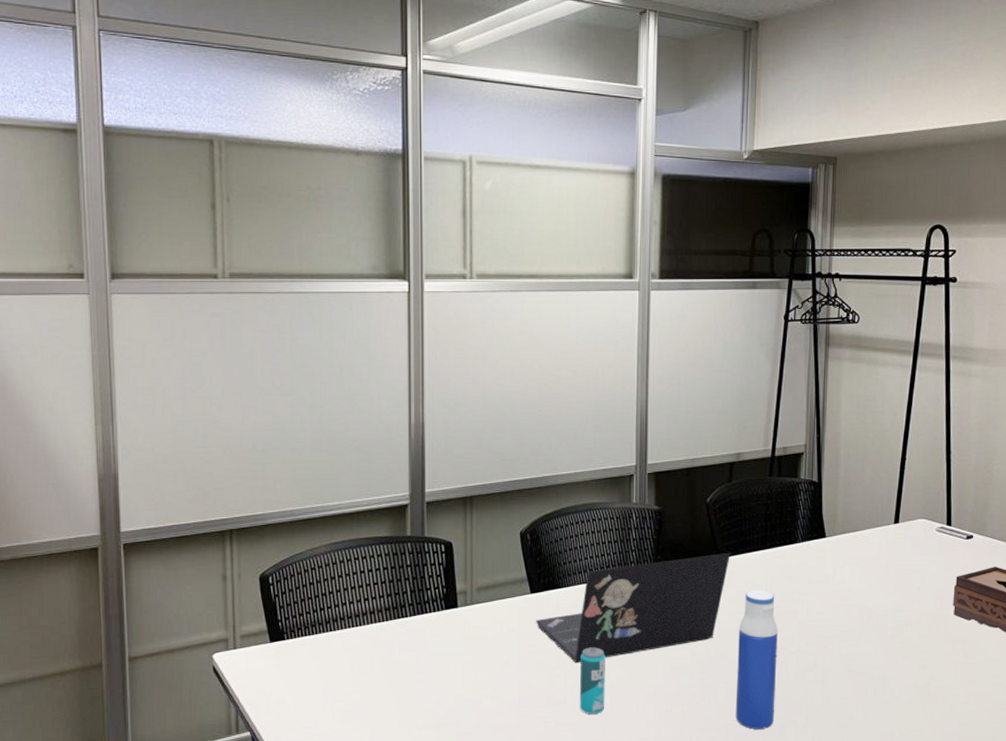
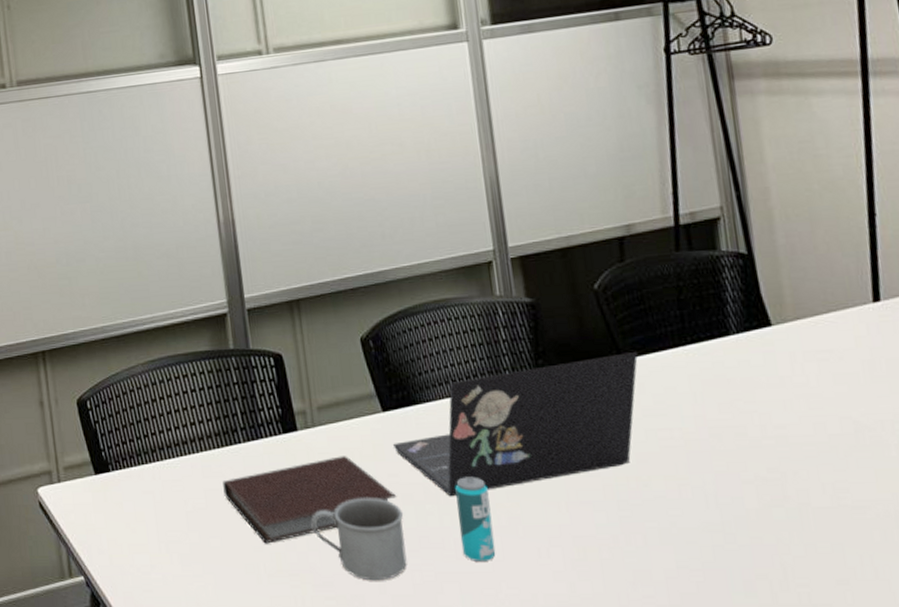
notebook: none [387,629,534,702] -> present [222,456,397,544]
mug: none [461,664,537,731] -> present [312,498,407,581]
water bottle: present [735,589,778,729] -> none [664,398,735,585]

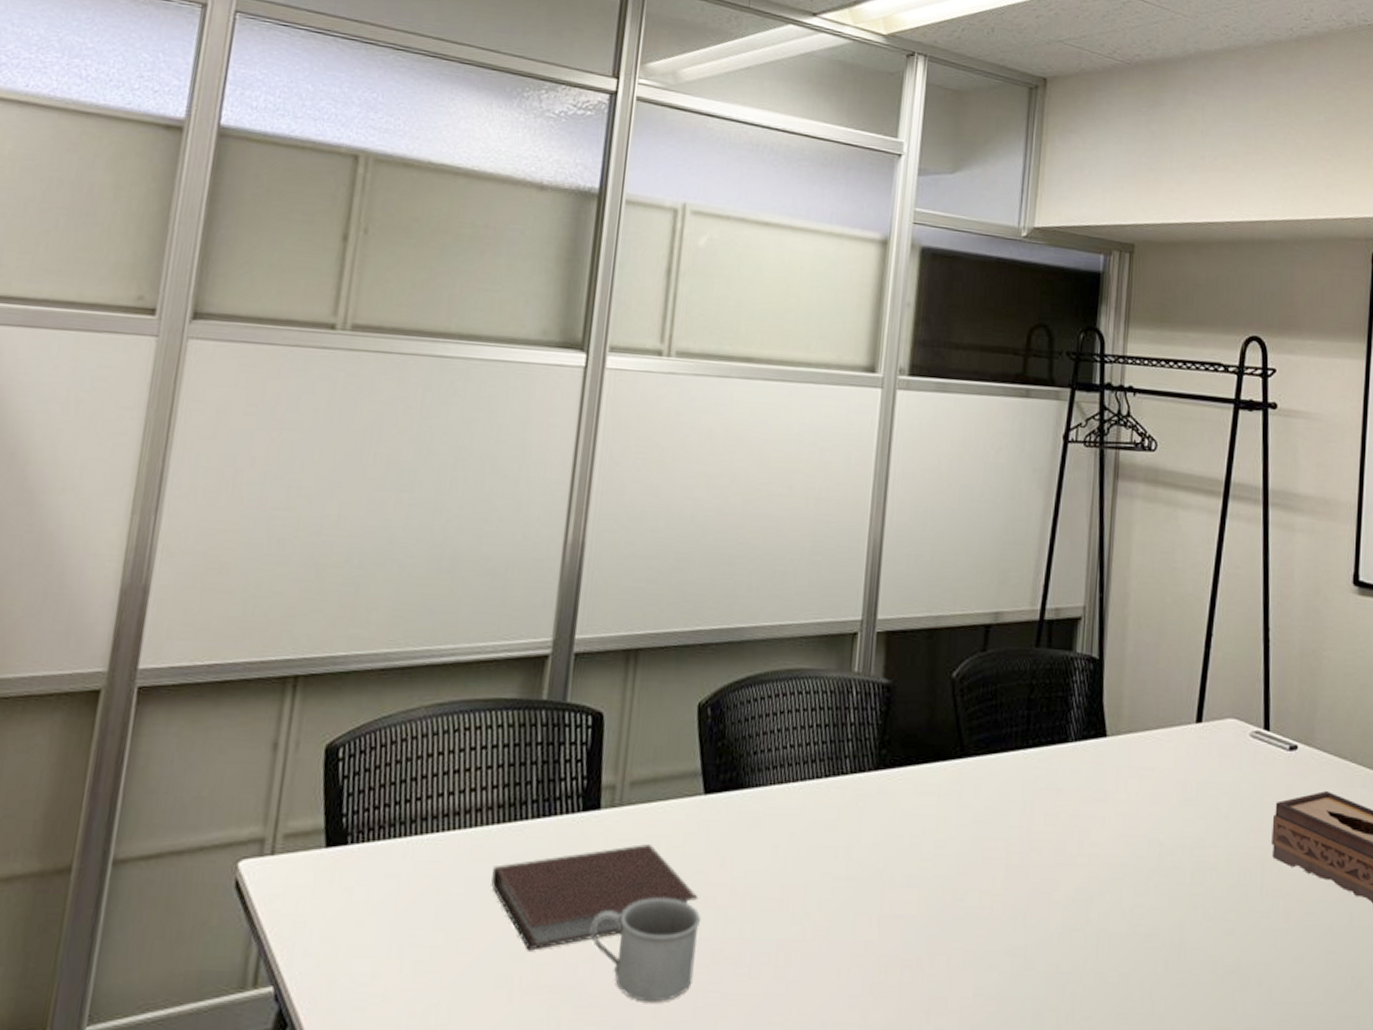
laptop: present [392,351,638,497] -> none [706,750,980,902]
beverage can: present [455,477,496,561] -> none [756,879,800,982]

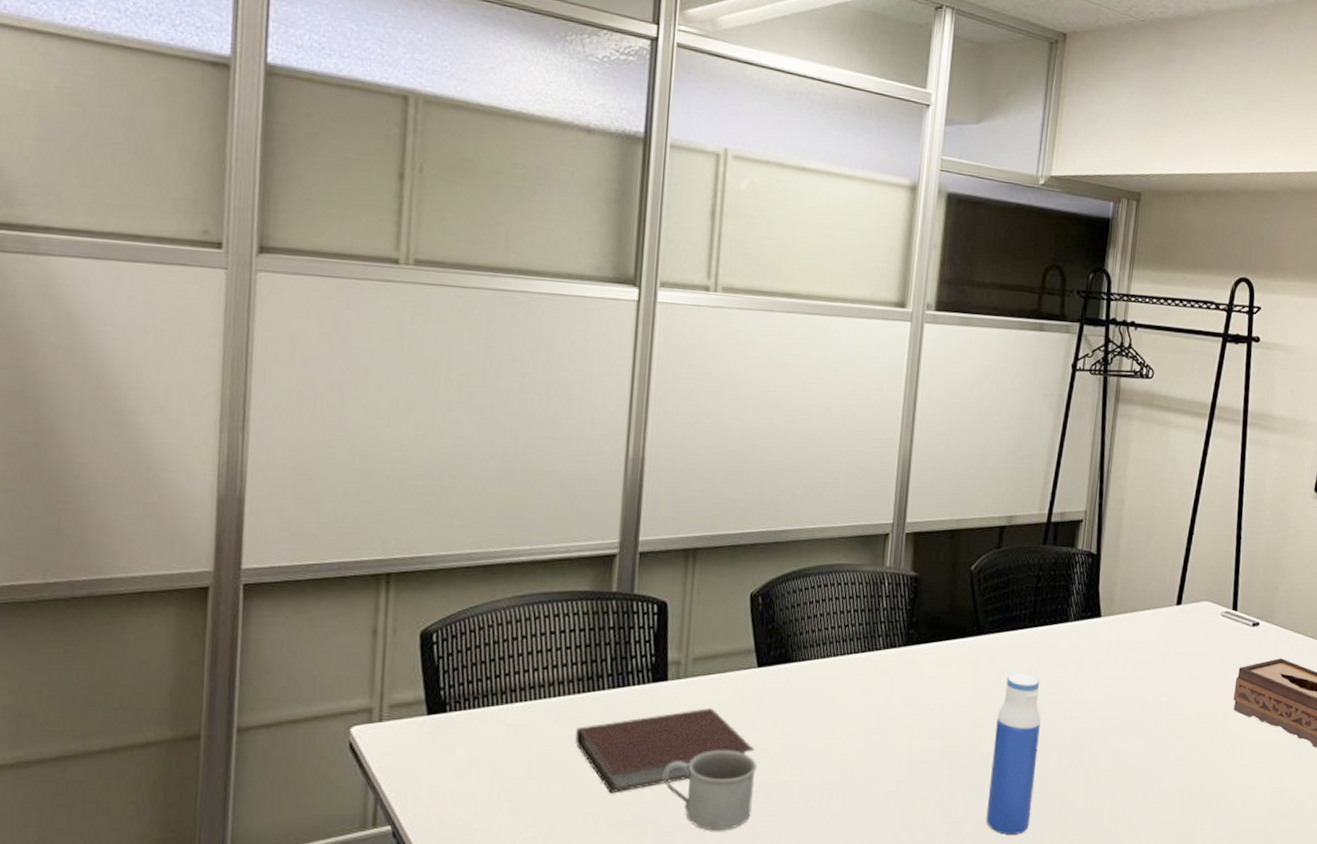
water bottle: none [974,806,1038,1016] -> present [986,673,1041,835]

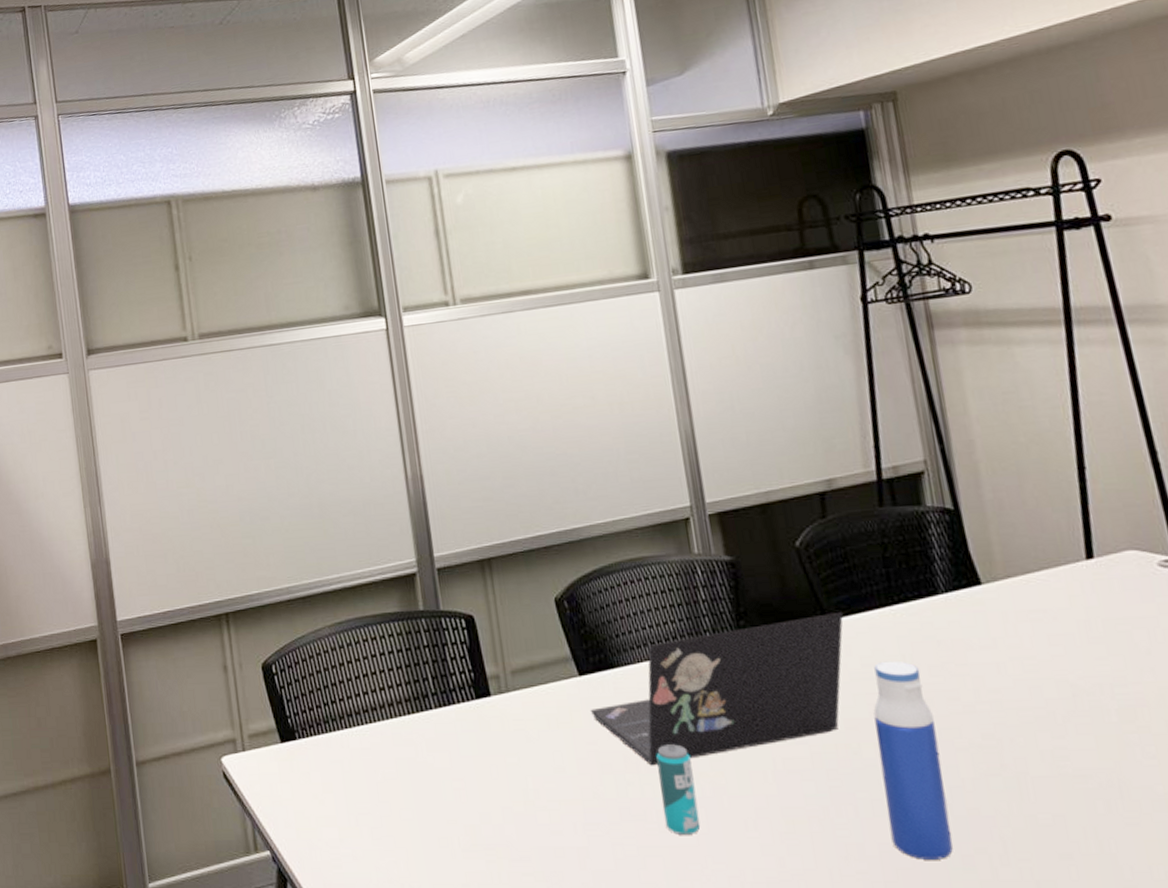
notebook: present [575,708,755,794] -> none [413,722,596,816]
mug: present [664,750,758,831] -> none [507,767,608,856]
laptop: none [760,629,993,752] -> present [590,611,843,766]
beverage can: none [805,734,841,813] -> present [656,744,701,835]

